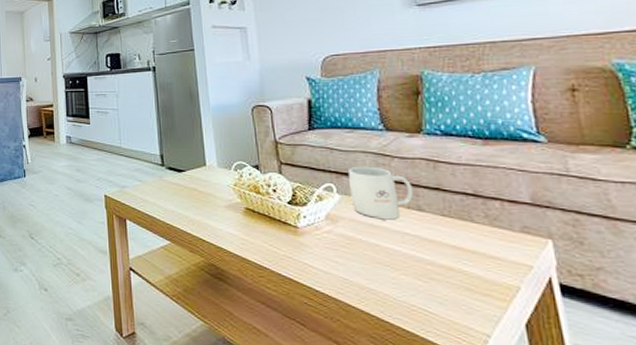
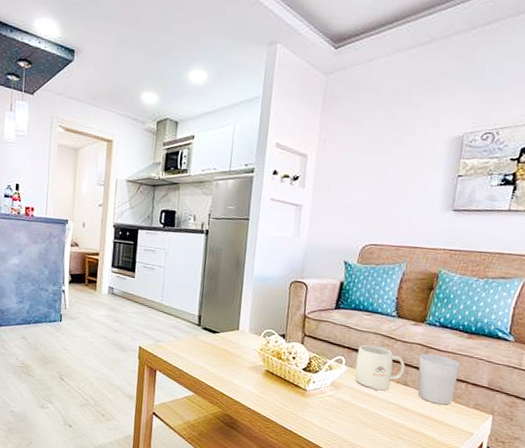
candle holder: none [427,169,489,232] -> present [417,353,460,405]

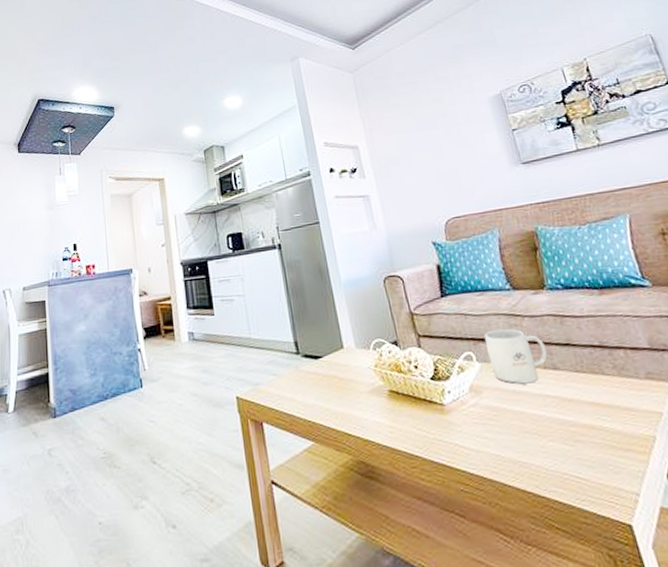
candle holder: present [417,353,460,405] -> none [556,322,618,385]

